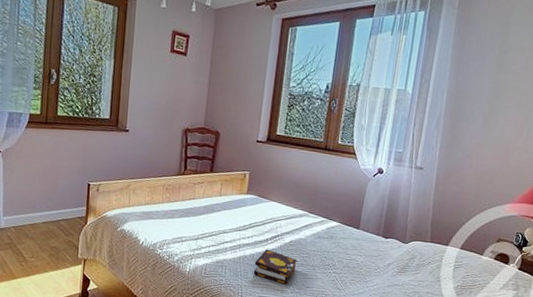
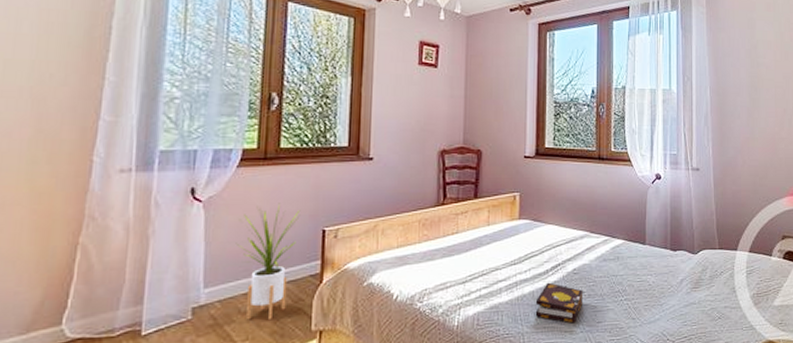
house plant: none [25,159,72,246] -> present [235,203,301,321]

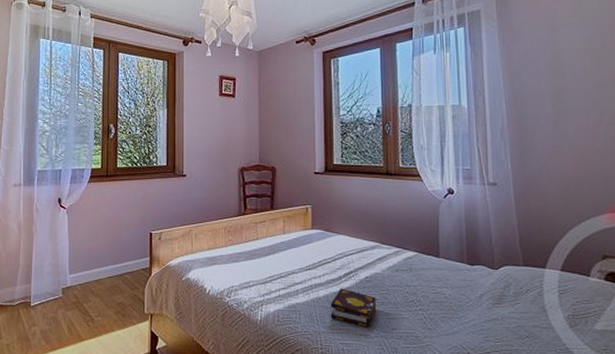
house plant: present [235,203,301,321] -> none [89,210,134,303]

